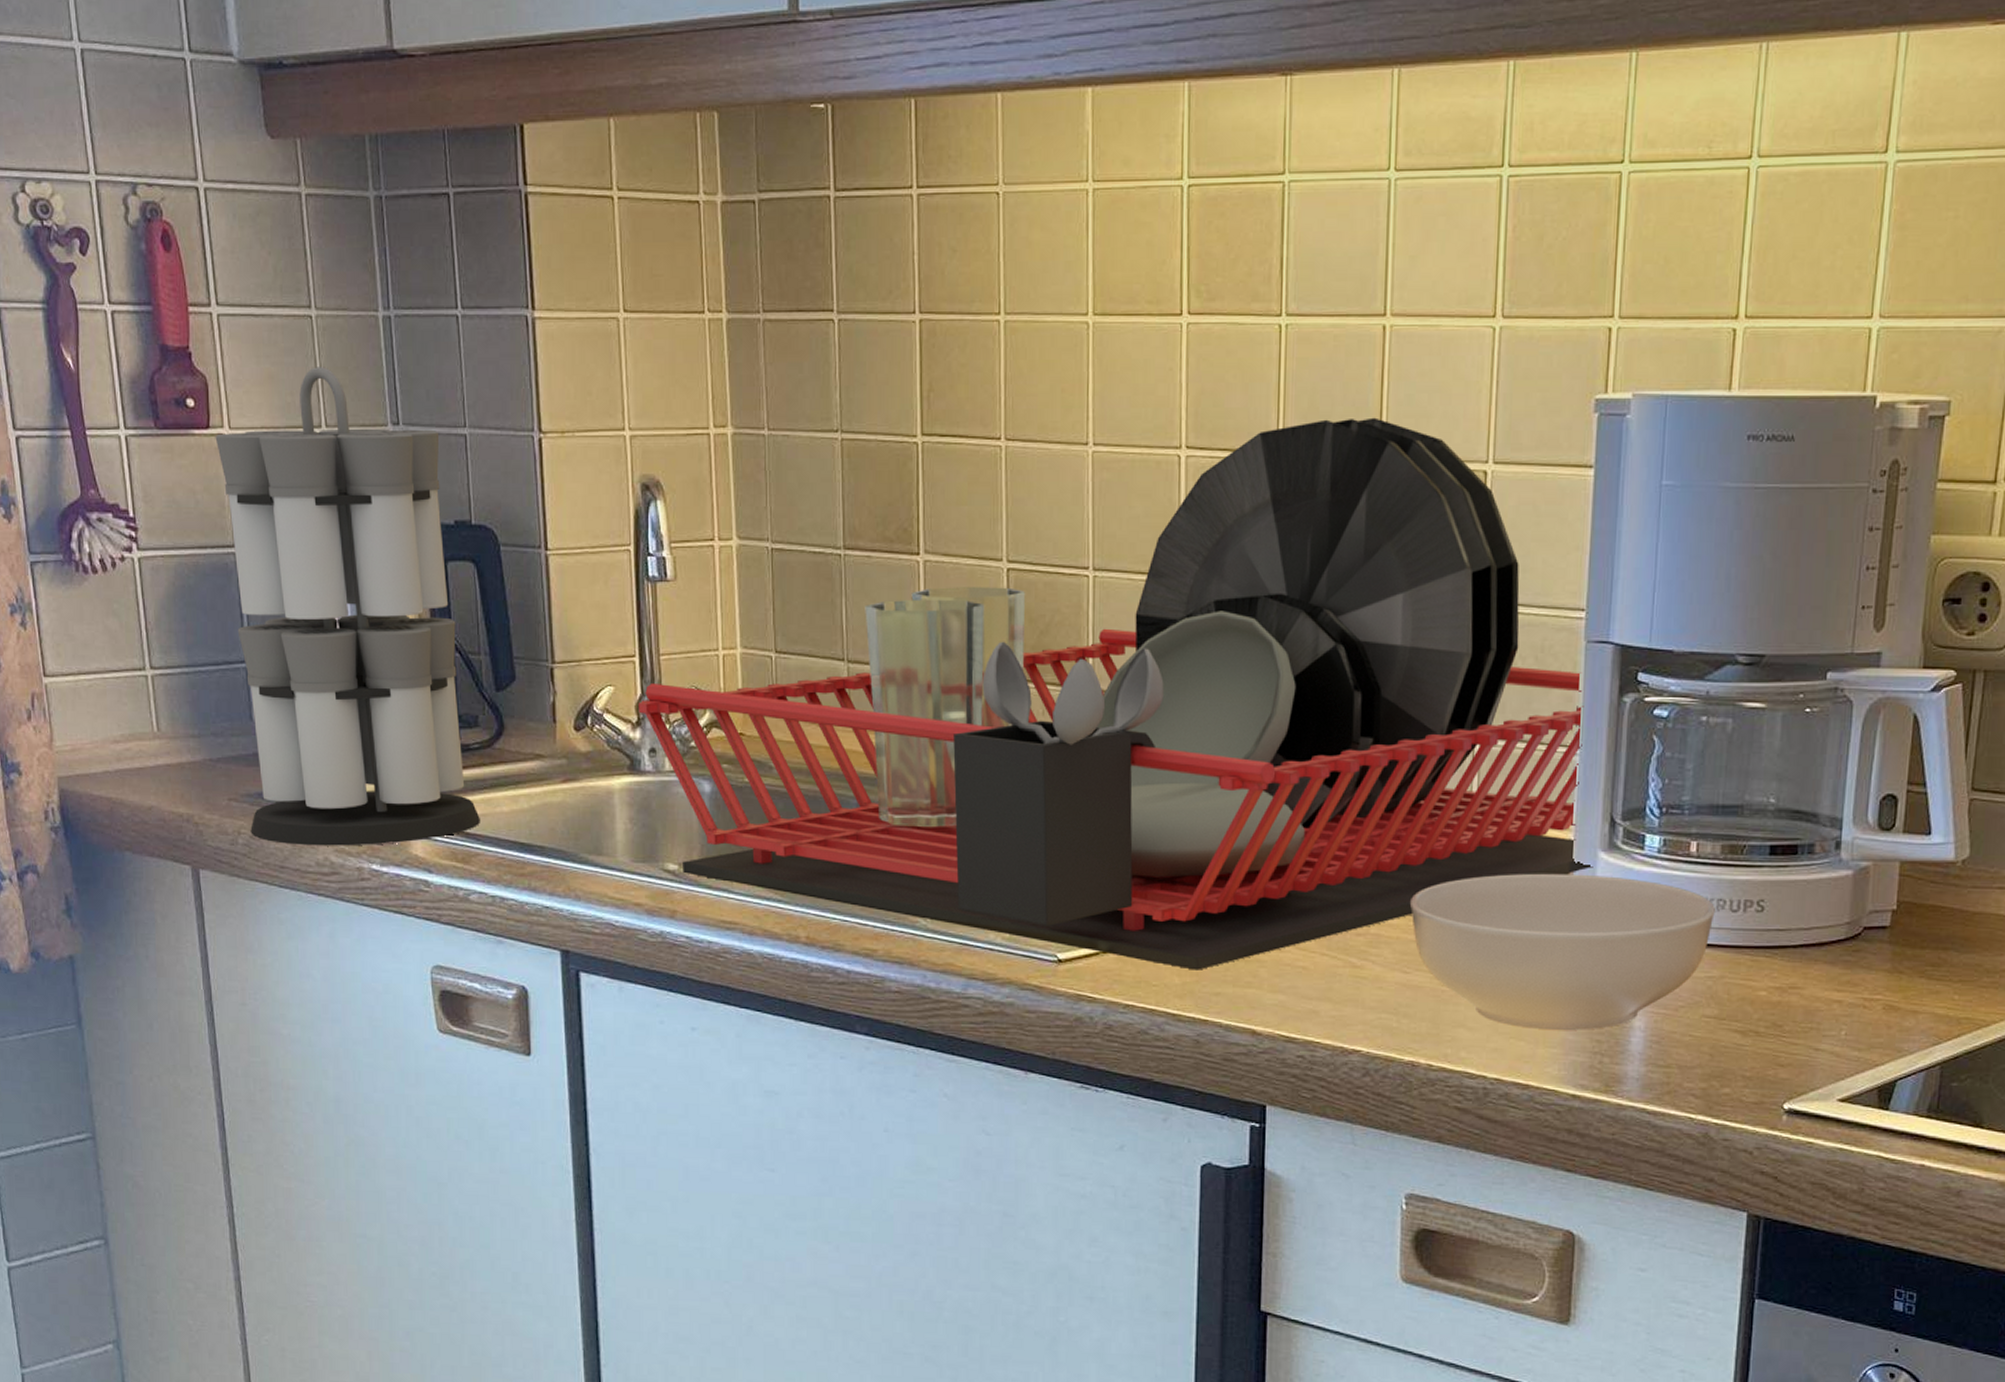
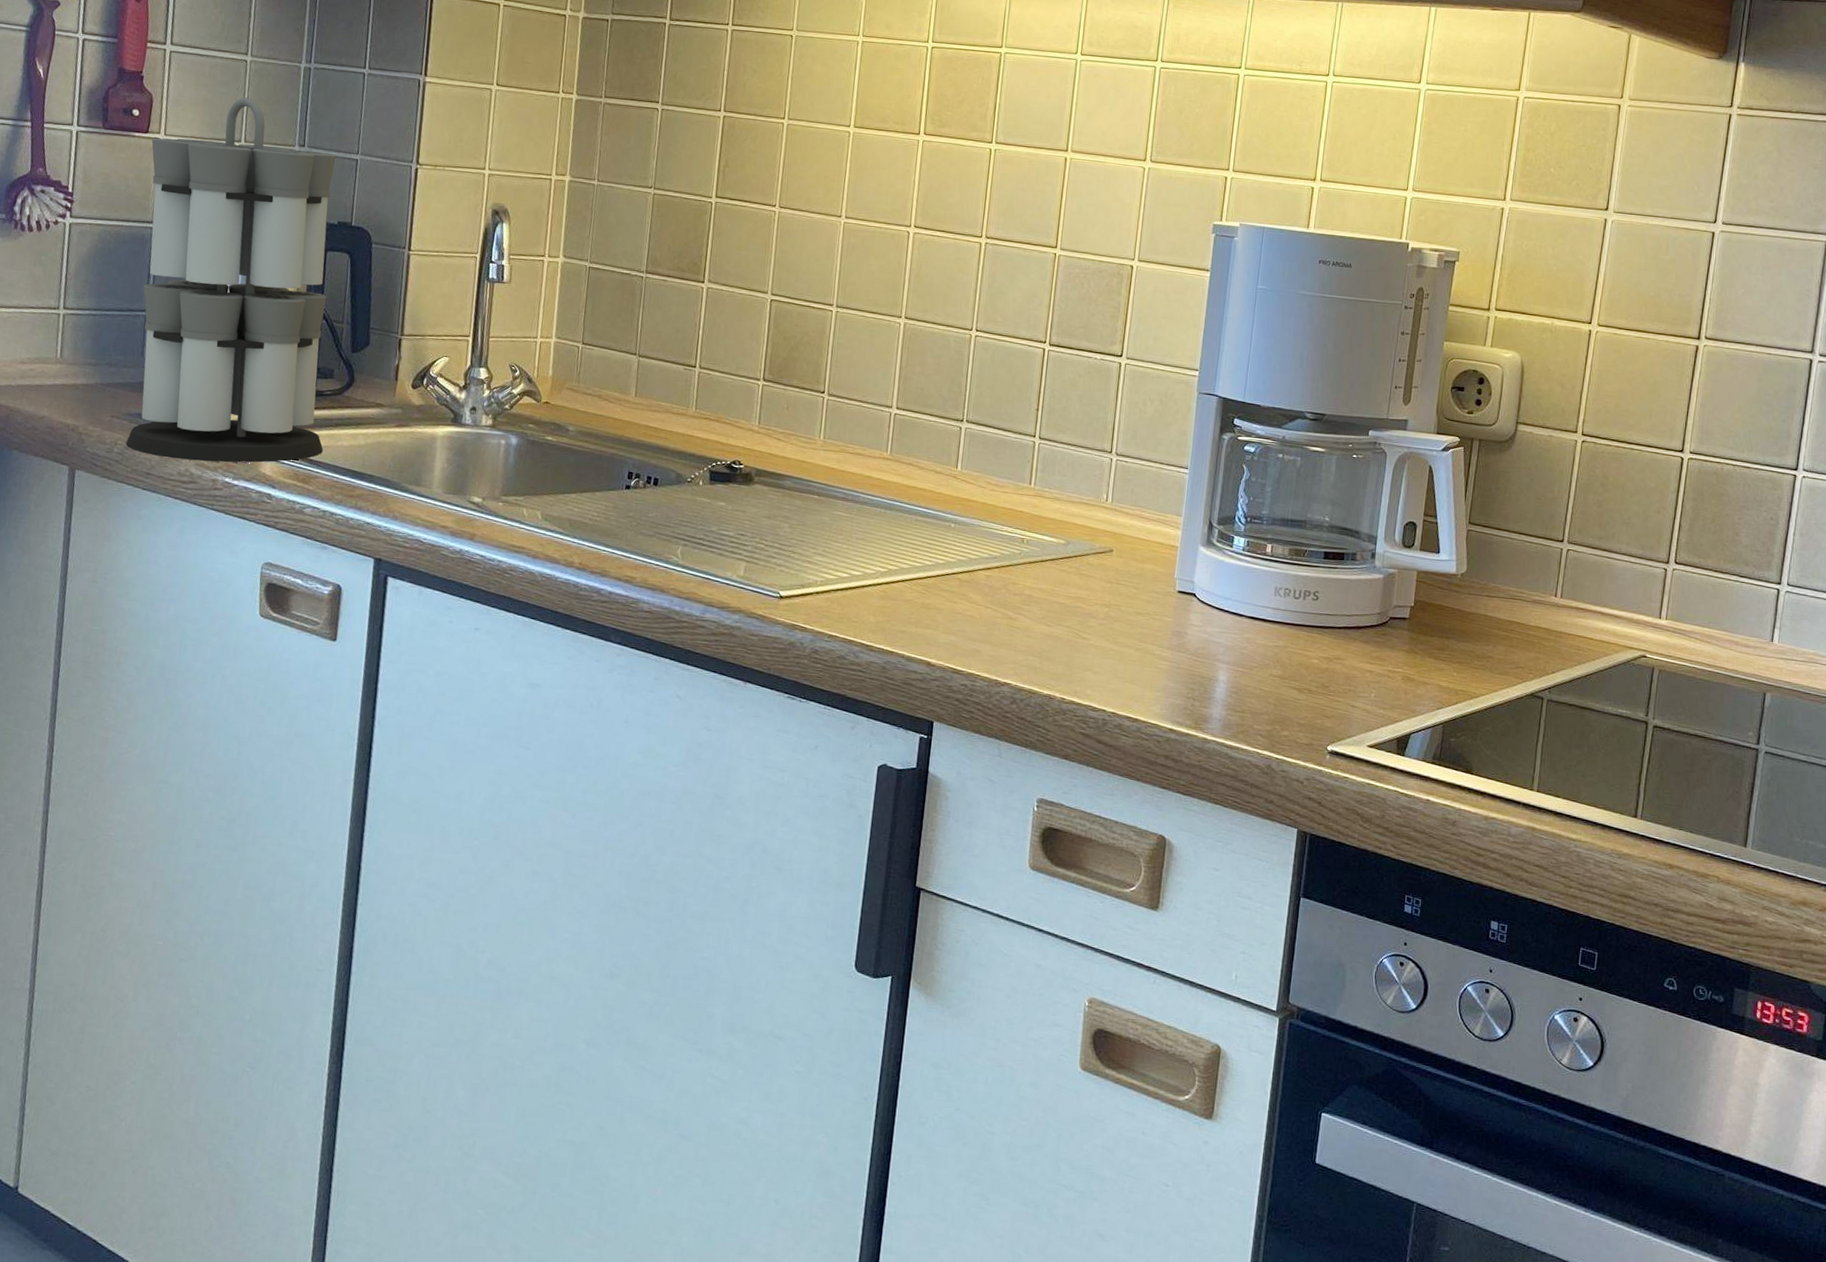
dish rack: present [638,417,1593,970] -> none [466,217,1195,613]
bowl: present [1409,873,1717,1030] -> none [1055,557,1284,680]

